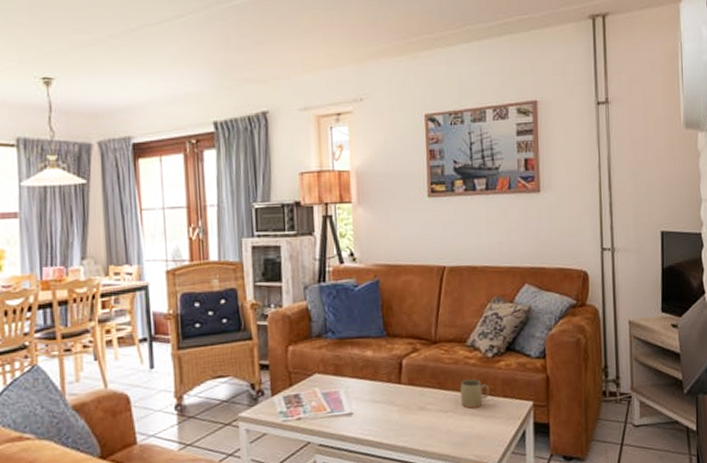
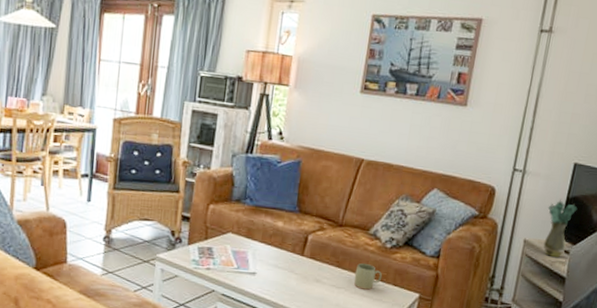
vase: none [645,271,675,334] -> present [543,198,578,258]

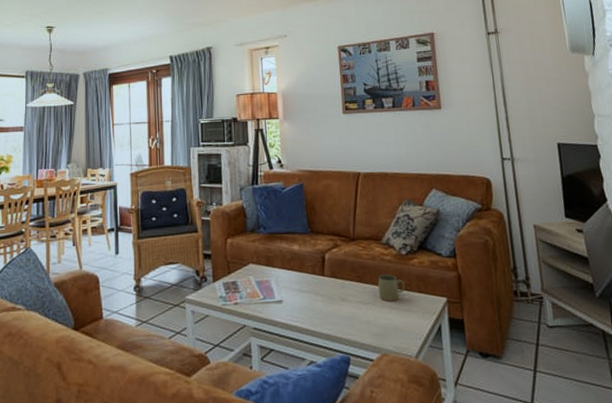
vase: present [543,198,578,258] -> none [546,179,577,239]

